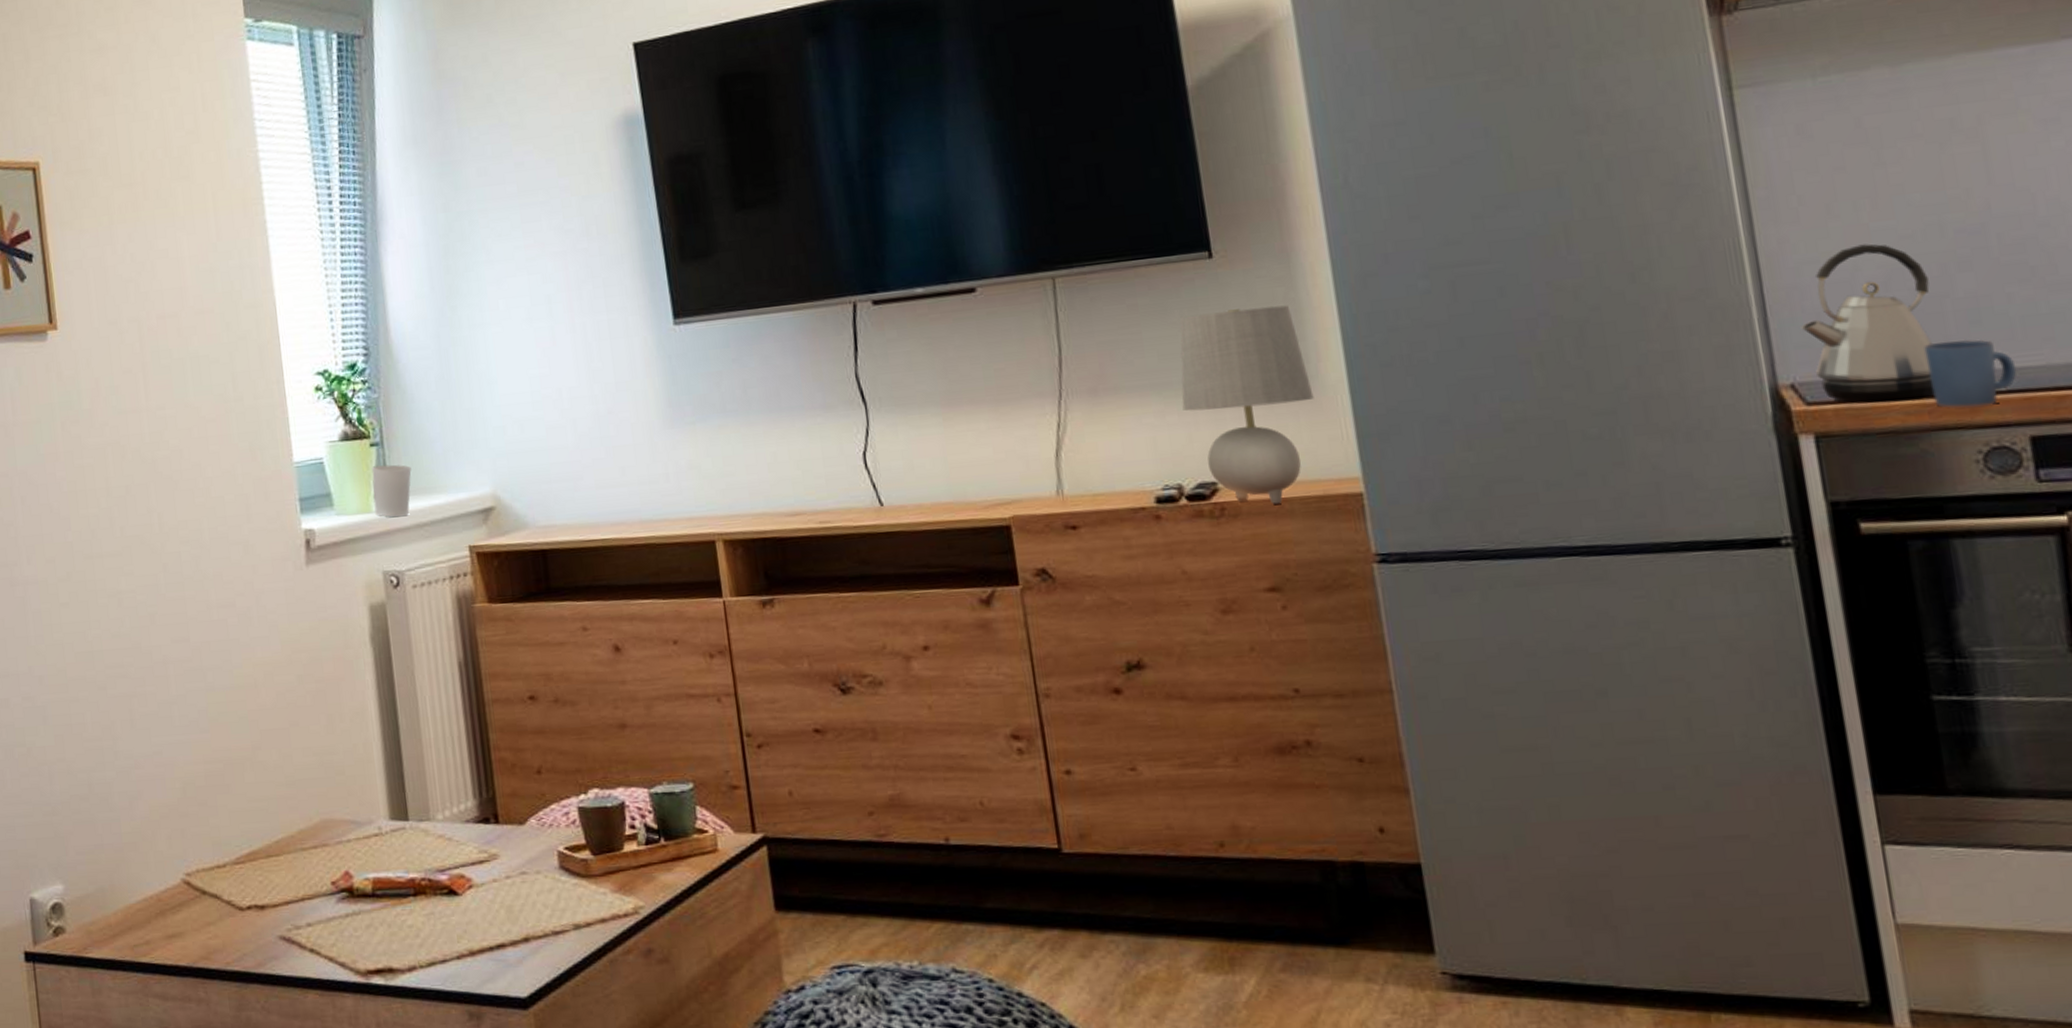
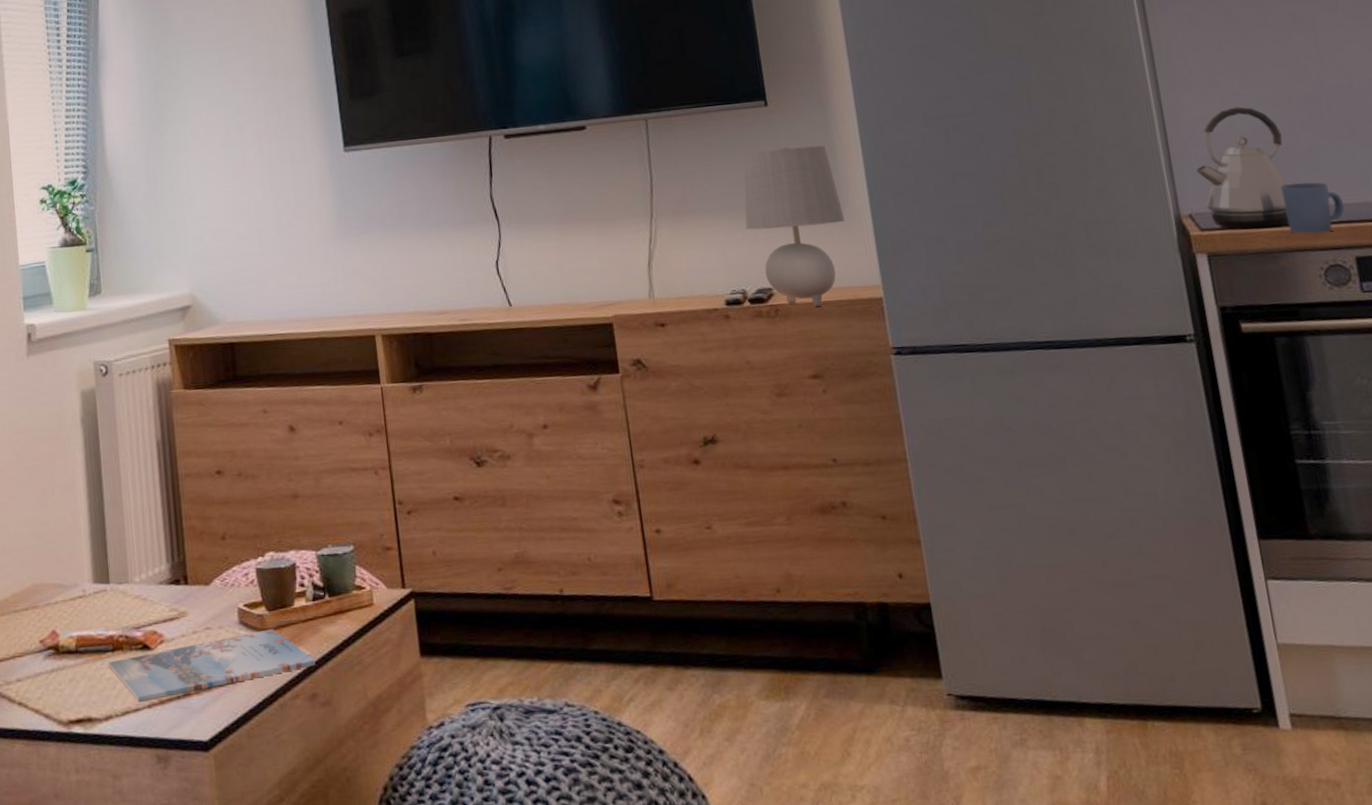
candle holder: present [371,464,412,518] -> none [86,268,121,314]
magazine: none [410,875,651,954] -> present [109,629,316,703]

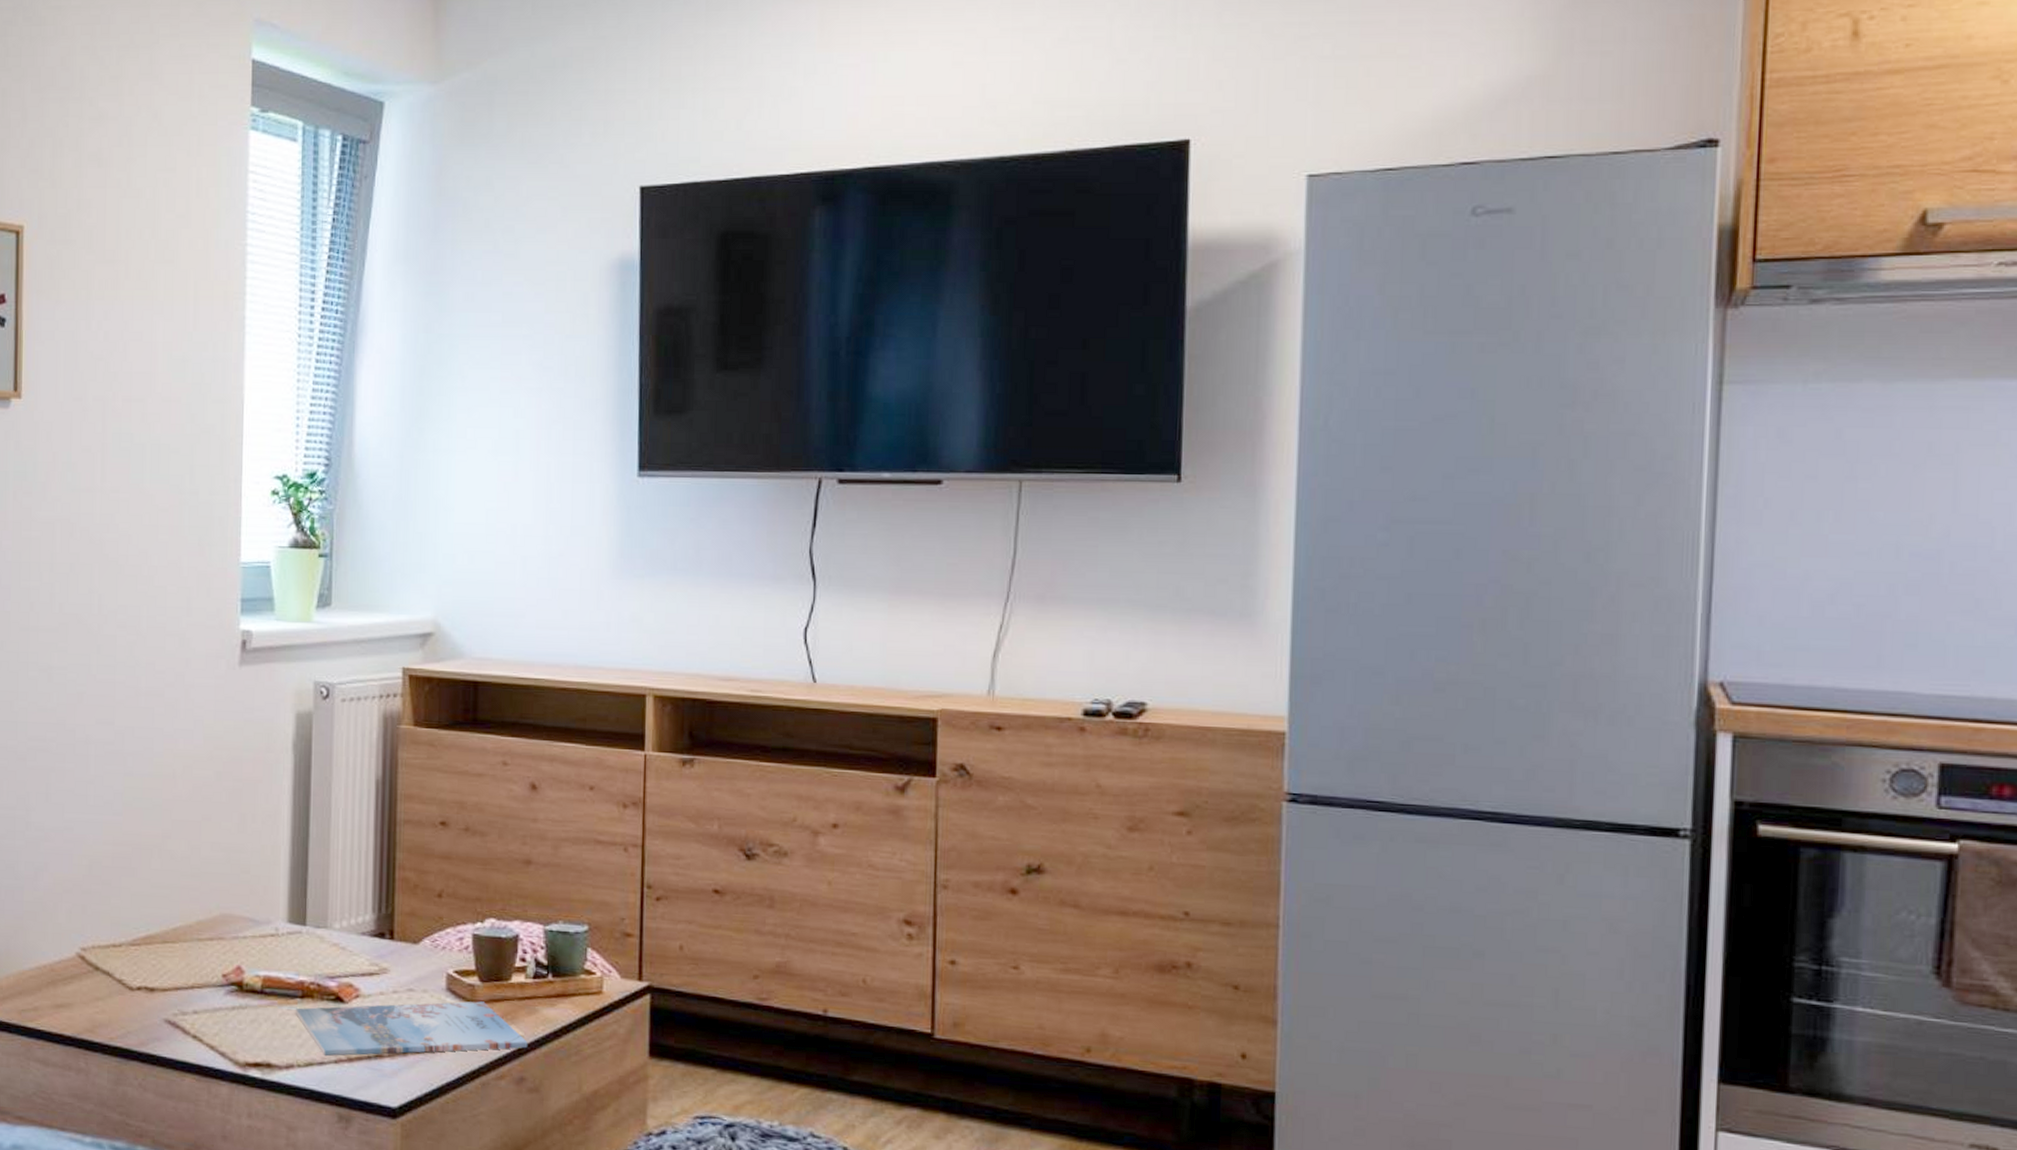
table lamp: present [743,145,845,307] -> none [1125,536,1255,732]
kettle: present [1195,107,1290,230] -> none [1741,555,1875,714]
mug: present [1280,181,1345,236] -> none [1855,660,1941,729]

